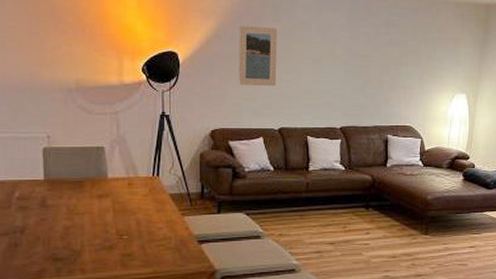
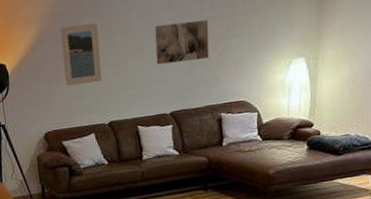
wall art: none [331,40,383,81] -> present [154,20,209,65]

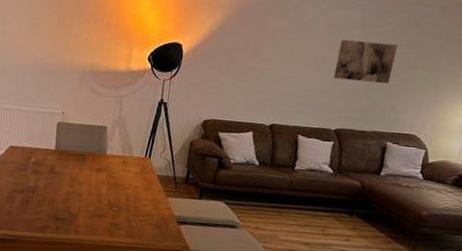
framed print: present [60,23,102,86] -> none [237,20,284,83]

